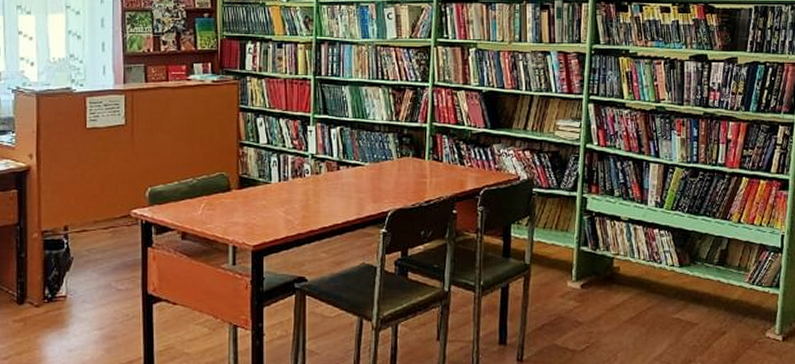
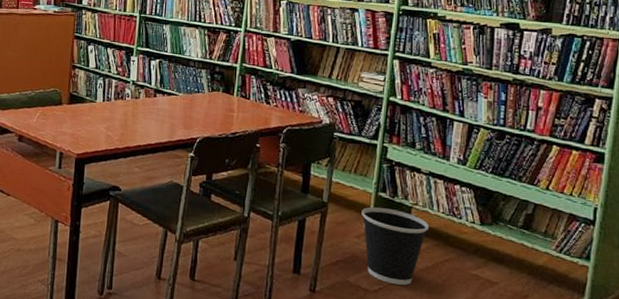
wastebasket: none [565,263,632,341] -> present [362,207,430,286]

